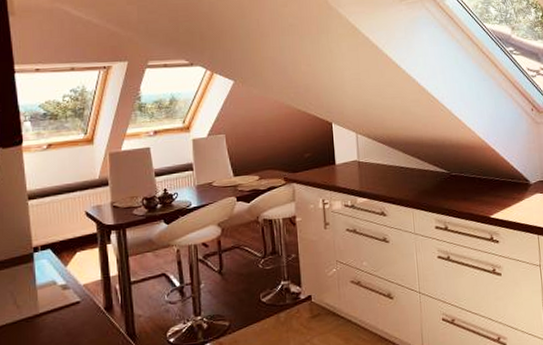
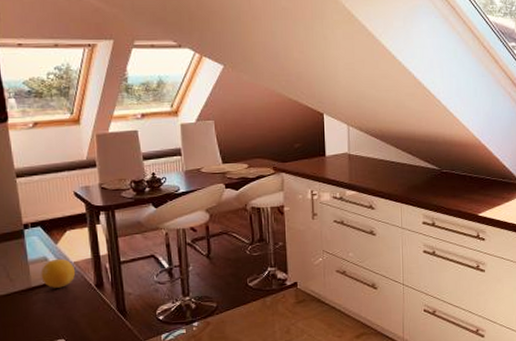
fruit: none [49,281,85,314] -> present [41,258,76,288]

